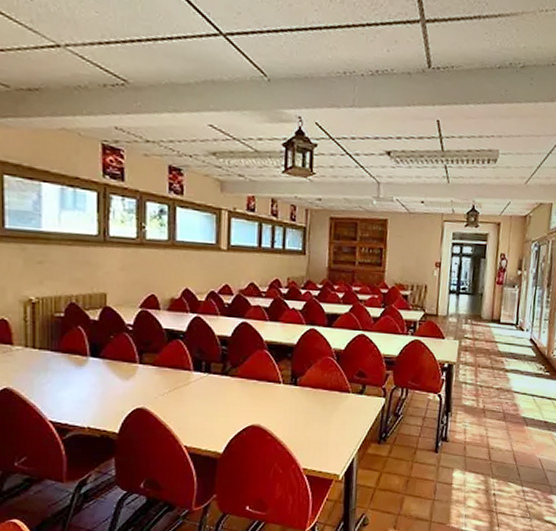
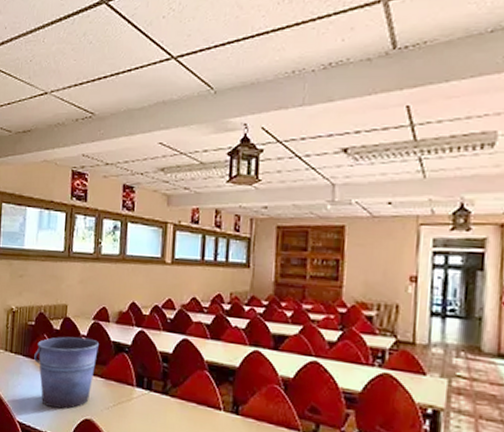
bucket: none [66,326,148,402] -> present [34,336,99,409]

